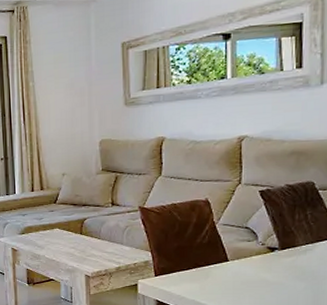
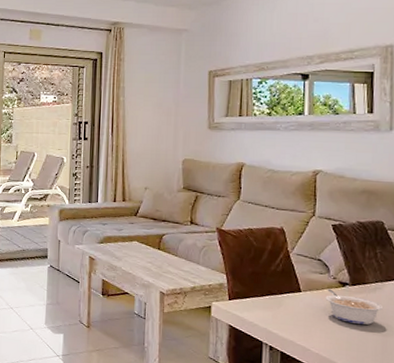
legume: none [254,255,315,288] -> present [325,288,384,325]

